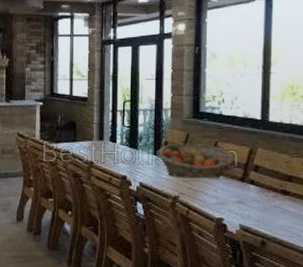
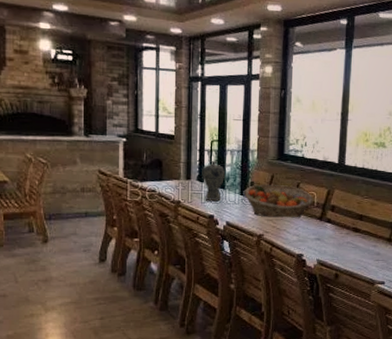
vase: none [114,120,137,161] -> present [202,160,225,201]

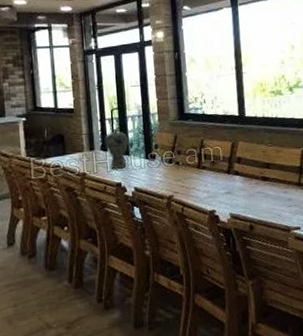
fruit basket: present [244,184,314,218] -> none [149,143,219,178]

